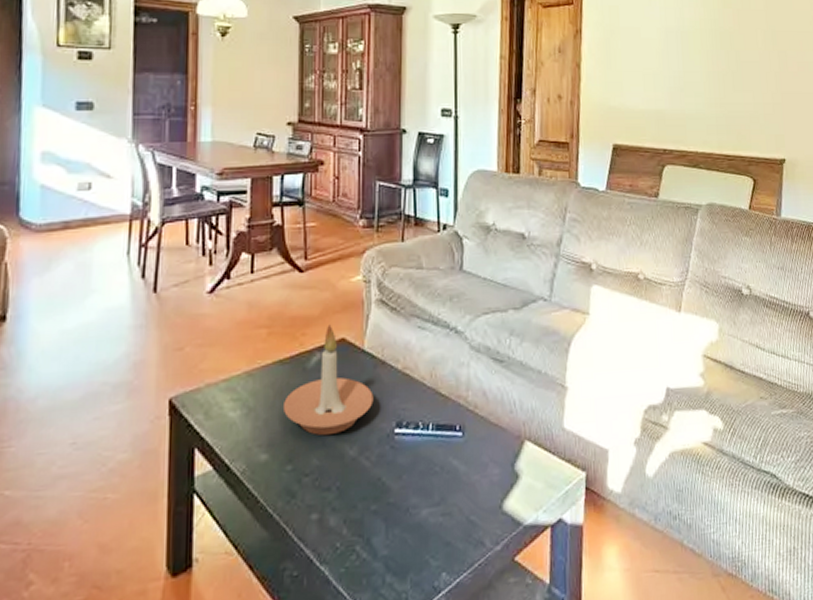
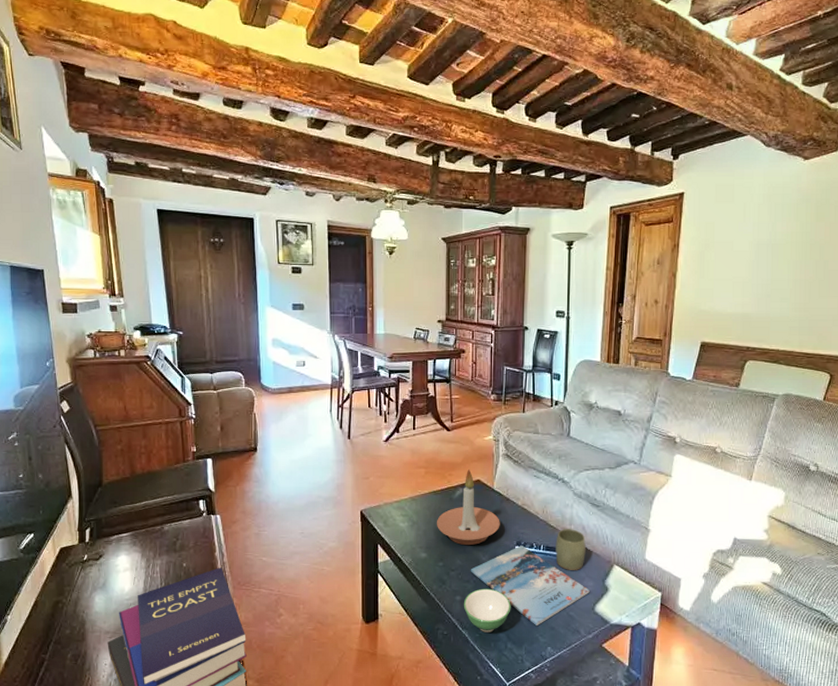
bowl: none [321,495,390,565] -> present [463,588,511,633]
magazine: none [331,427,496,544] -> present [470,545,590,627]
mug: none [448,396,488,456] -> present [555,529,586,570]

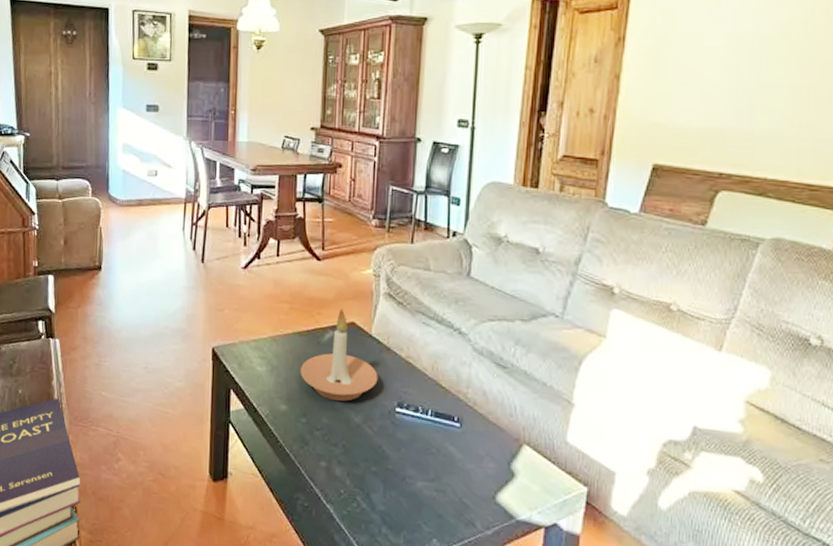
bowl: present [463,588,511,633] -> none [328,455,388,511]
magazine: present [470,545,590,627] -> none [339,407,490,511]
mug: present [555,529,586,570] -> none [446,392,487,446]

